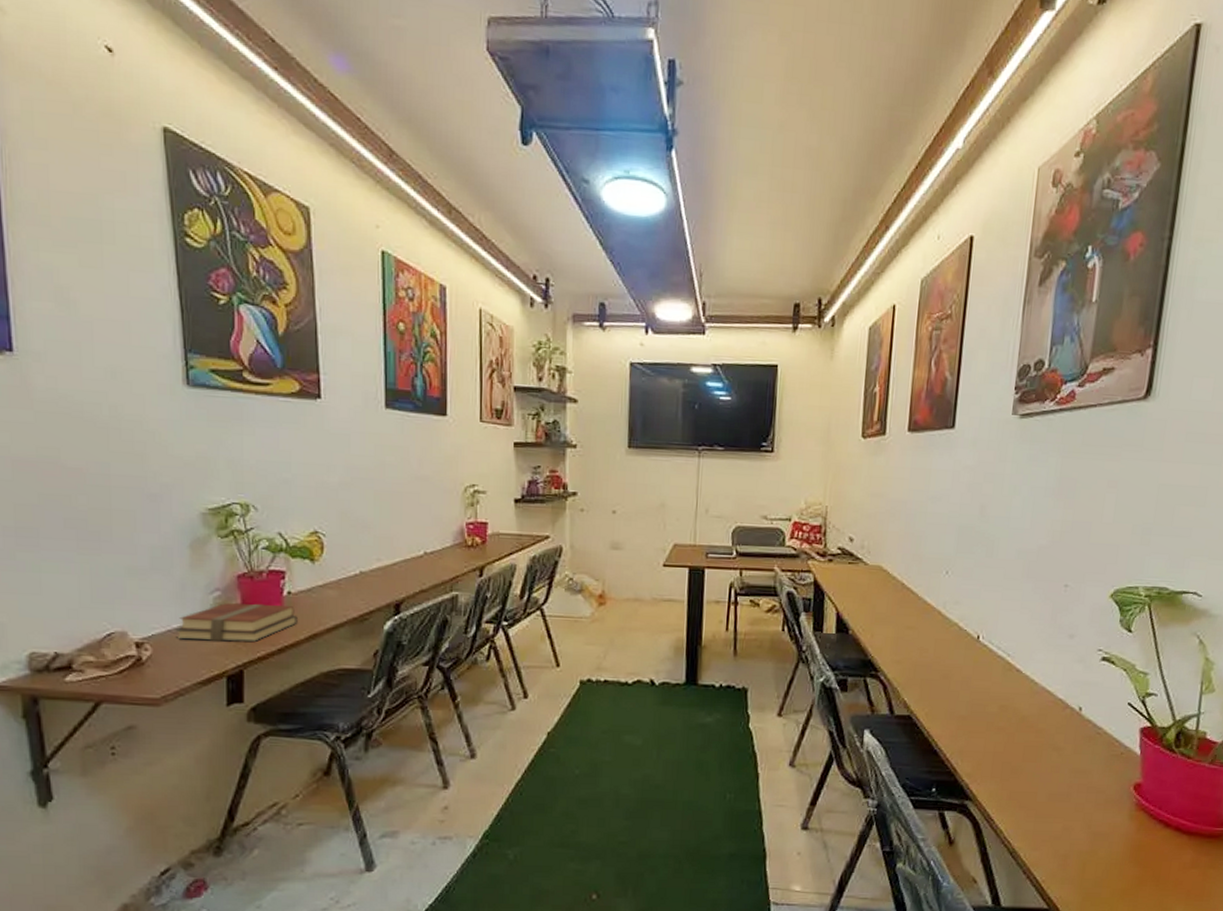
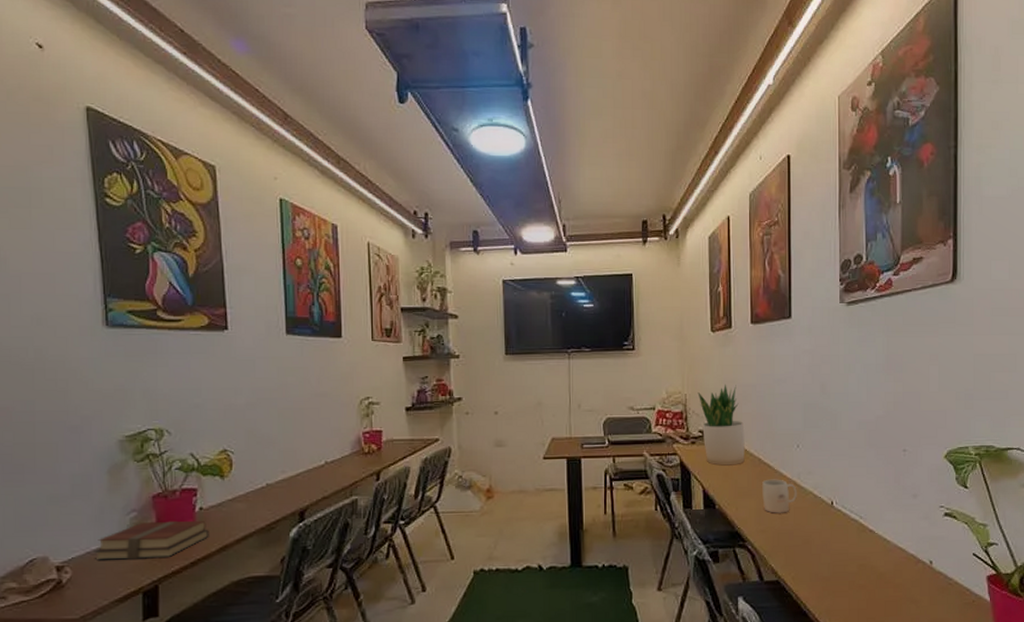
planter: none [840,497,889,589] -> present [697,384,745,466]
mug: none [901,606,941,644] -> present [761,479,797,513]

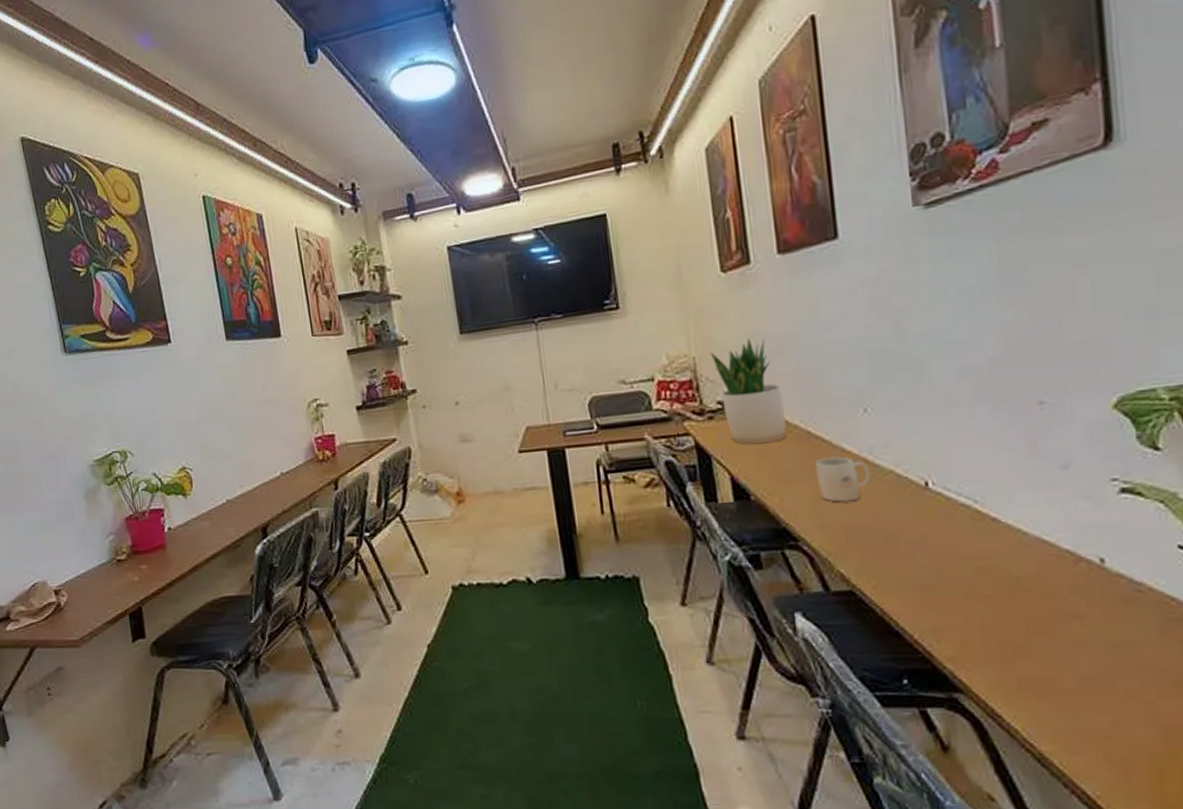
books: present [94,520,209,560] -> none [83,541,180,584]

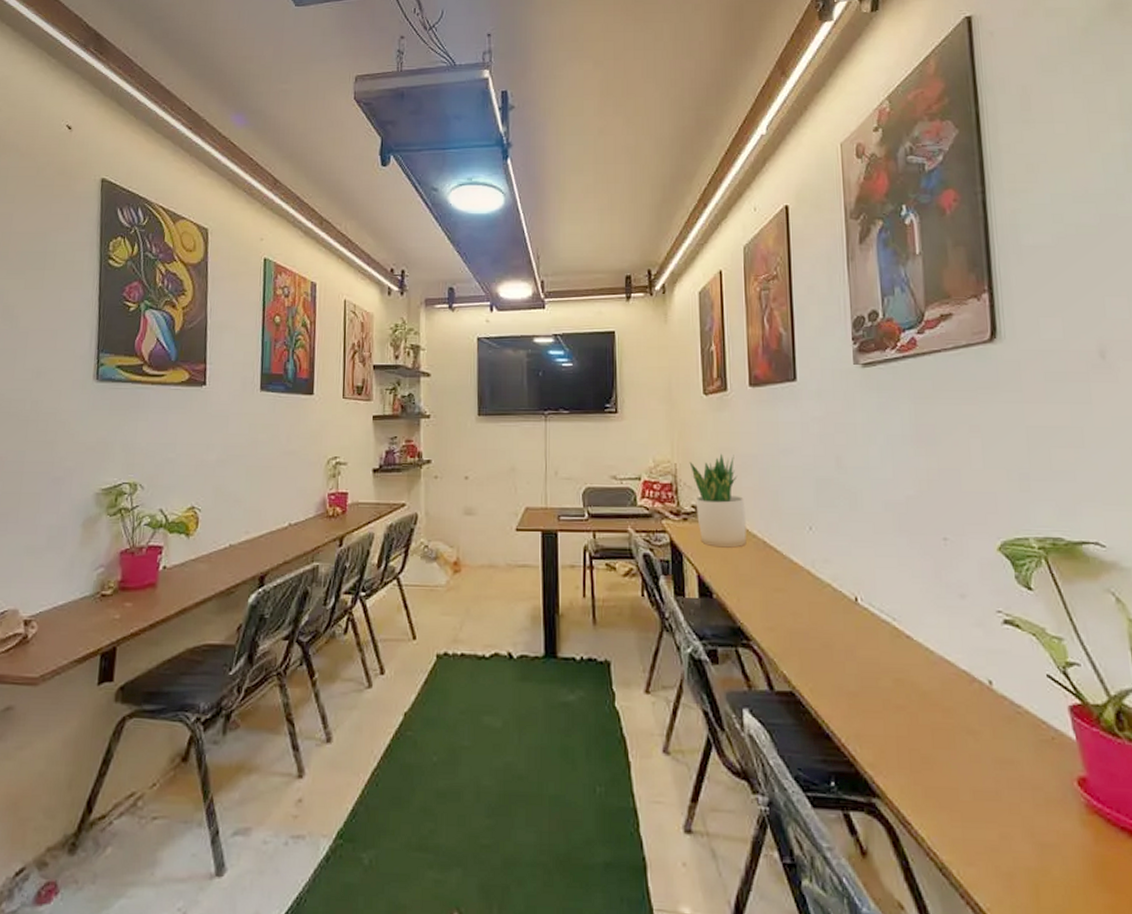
mug: present [814,456,870,503] -> none [767,566,812,608]

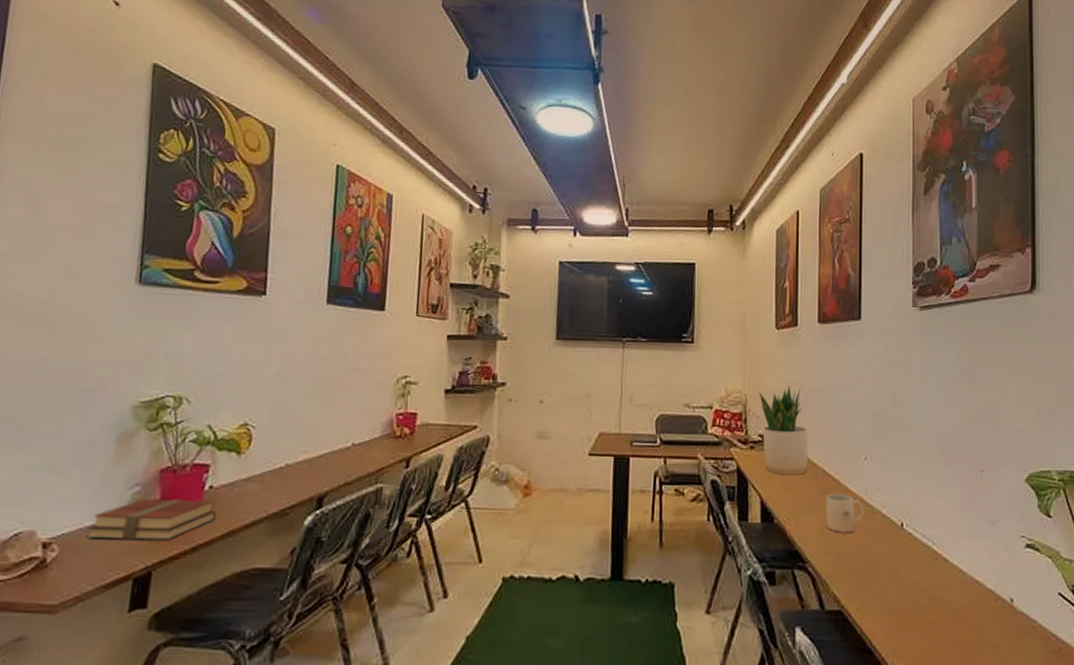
books: none [60,579,170,618] -> present [87,499,217,541]
mug: none [767,566,812,608] -> present [824,493,864,533]

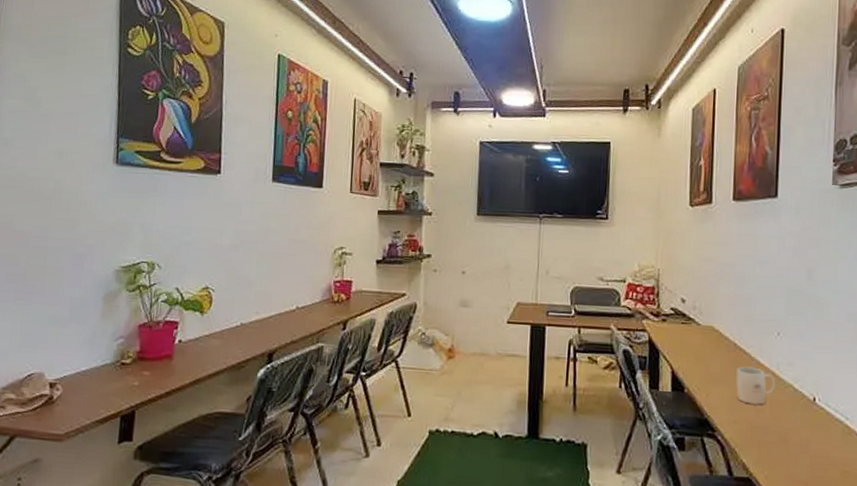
books: present [87,499,217,541] -> none [83,349,185,385]
planter: present [759,385,808,476] -> none [671,261,720,348]

